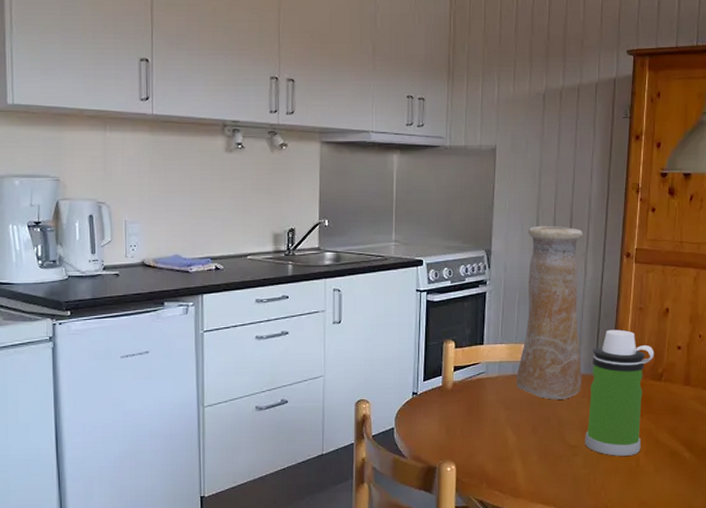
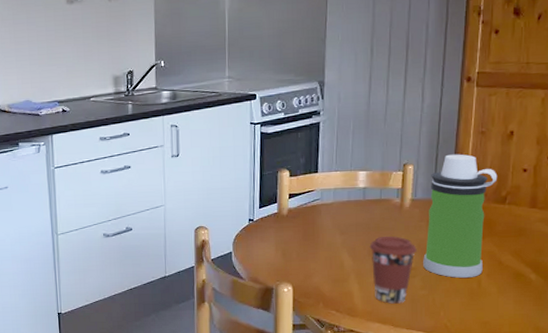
vase: present [516,225,583,400] -> none [351,54,420,224]
coffee cup: none [533,412,579,484] -> present [369,236,417,304]

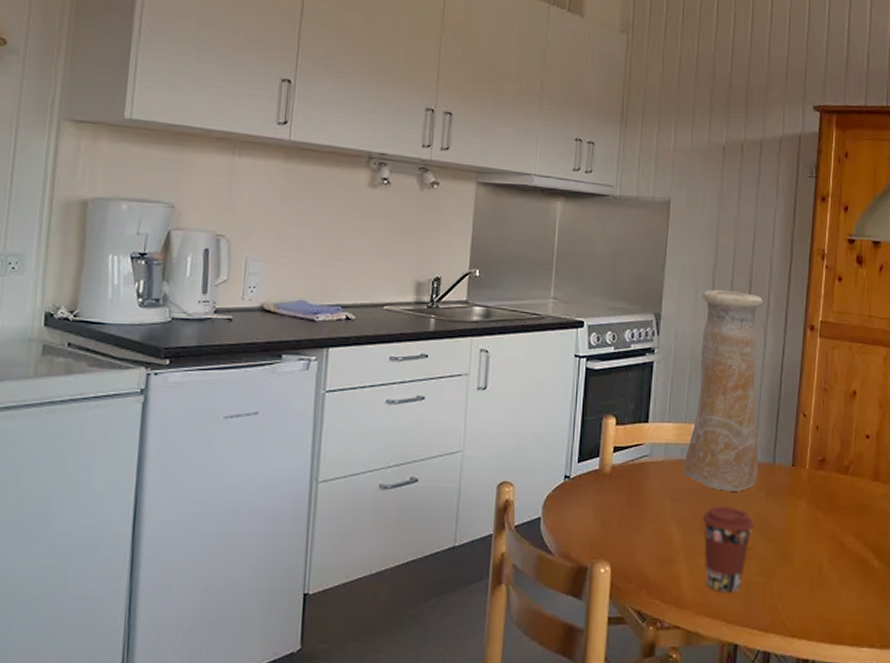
vase: none [351,54,420,224] -> present [684,289,763,491]
water bottle: present [423,154,498,278] -> none [761,412,840,562]

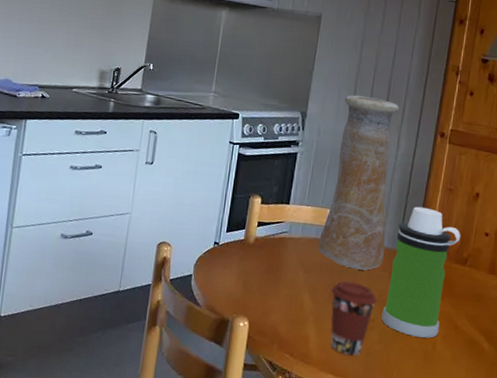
water bottle: none [761,412,840,562] -> present [381,206,461,338]

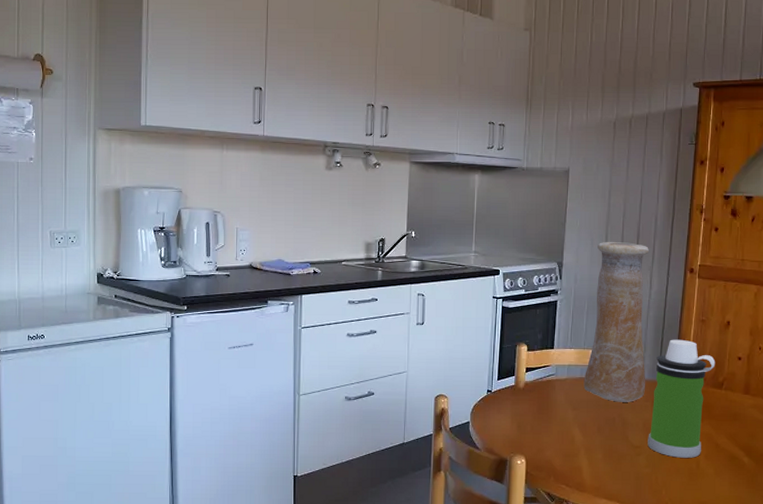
coffee cup: present [331,281,377,356] -> none [599,413,642,481]

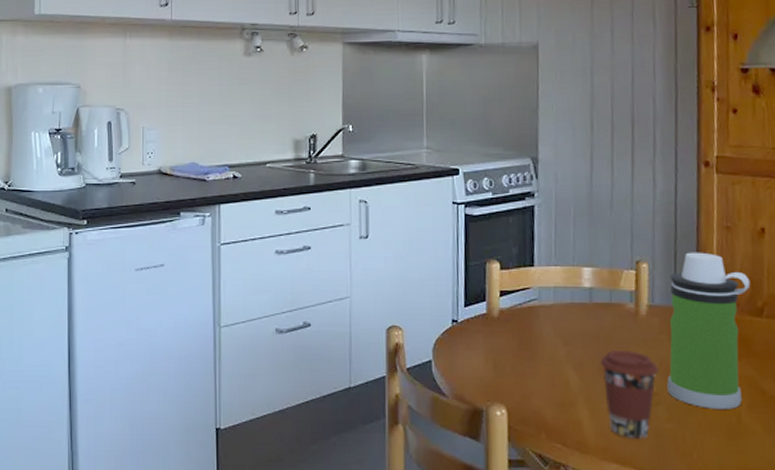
vase: present [583,241,649,402] -> none [575,129,659,335]
coffee cup: none [599,413,642,481] -> present [600,349,659,439]

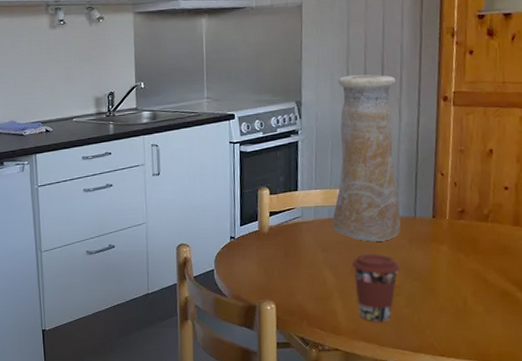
vase: none [575,129,659,335] -> present [332,74,401,242]
water bottle: present [667,252,751,409] -> none [406,172,479,296]

